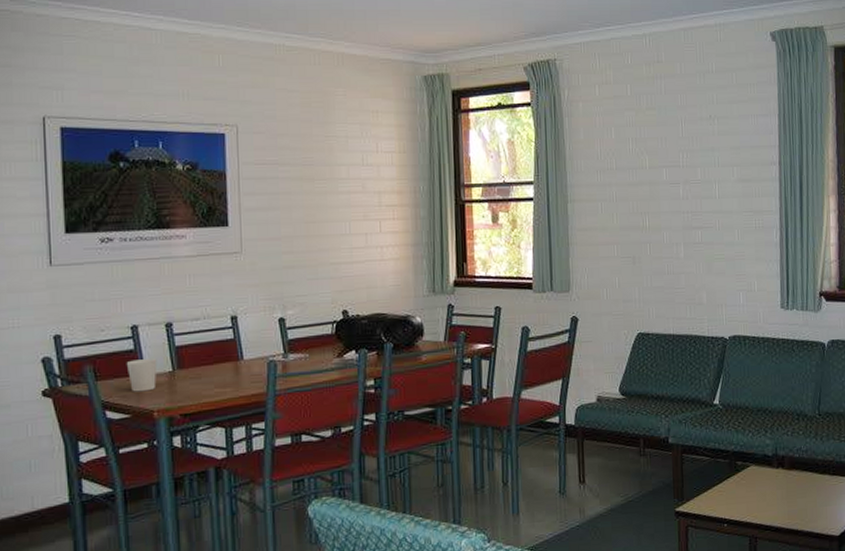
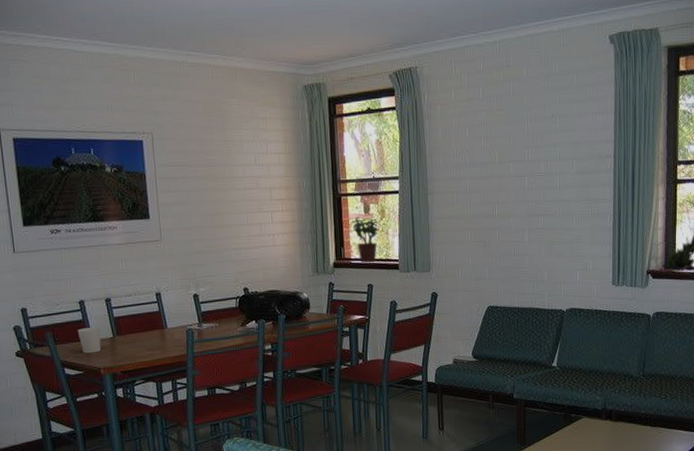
potted plant: none [476,227,509,282] -> present [351,217,379,263]

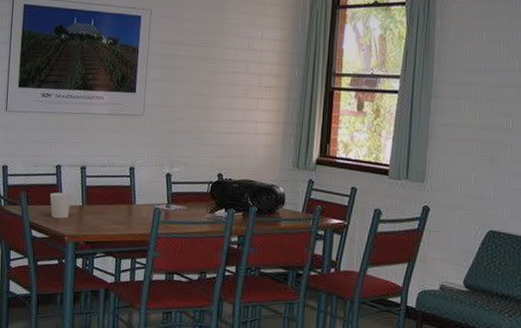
potted plant: present [351,217,379,263] -> none [341,113,371,165]

